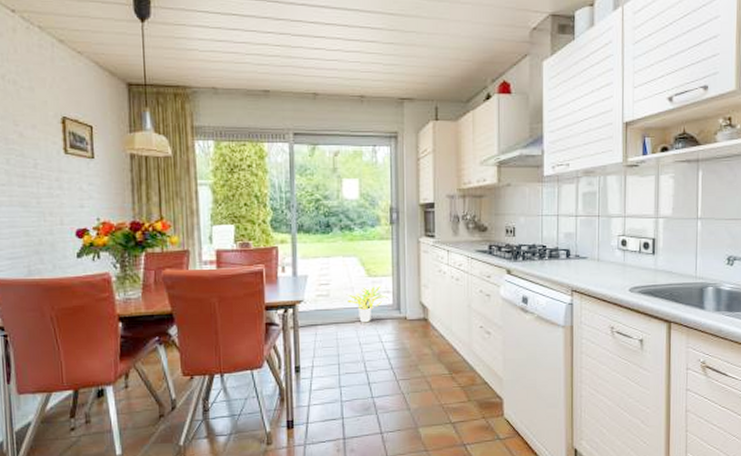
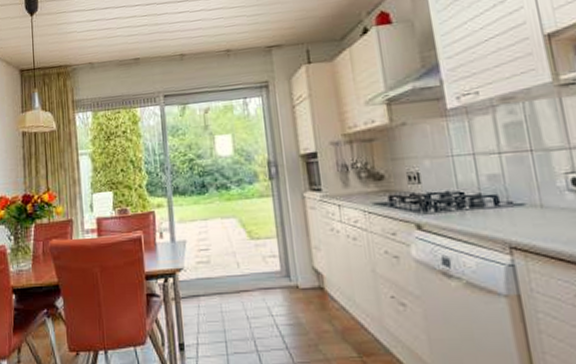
potted plant: present [346,285,388,323] -> none [228,249,275,293]

